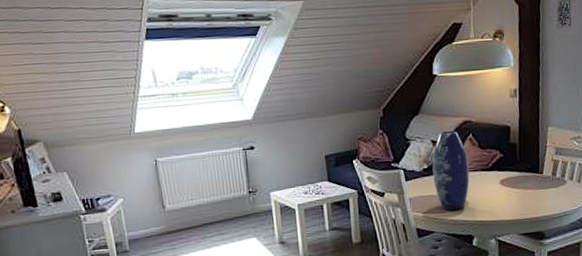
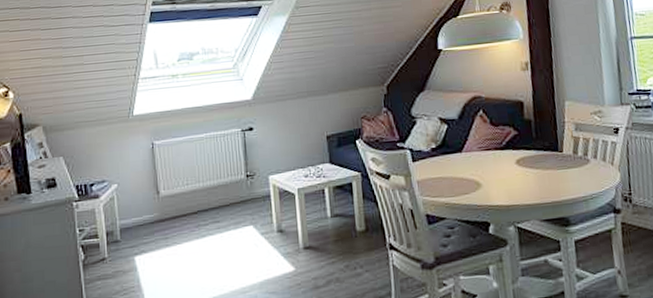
vase: present [432,130,470,210] -> none [440,107,483,194]

